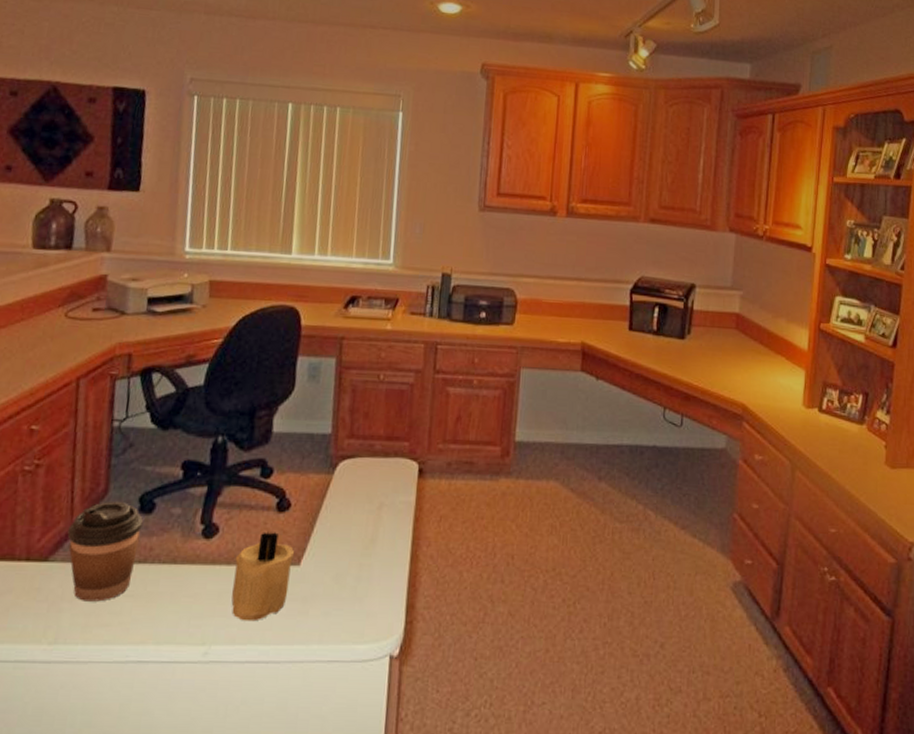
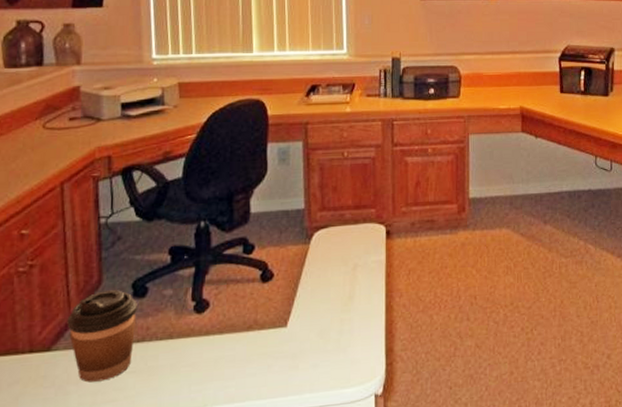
candle: present [231,530,294,622] -> none [227,300,280,382]

